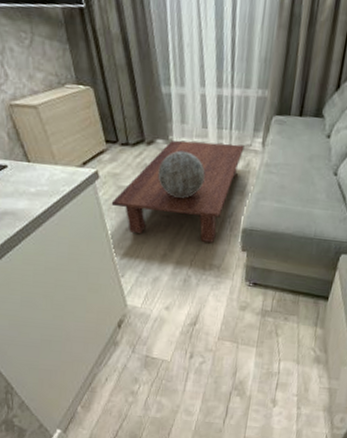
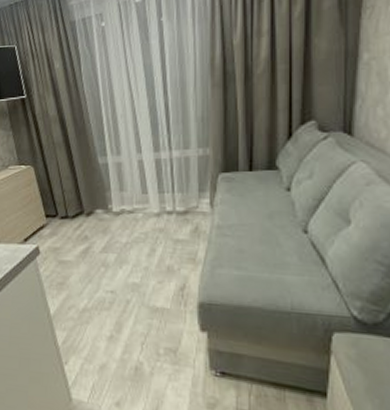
coffee table: present [111,140,244,243] -> none [52,207,190,321]
decorative sphere: present [158,150,205,198] -> none [99,219,150,270]

